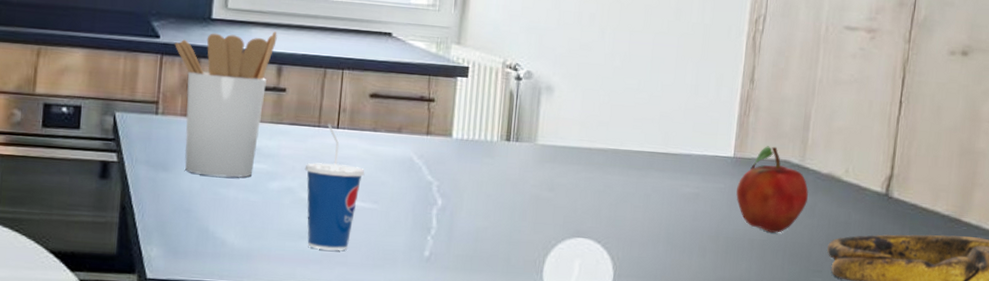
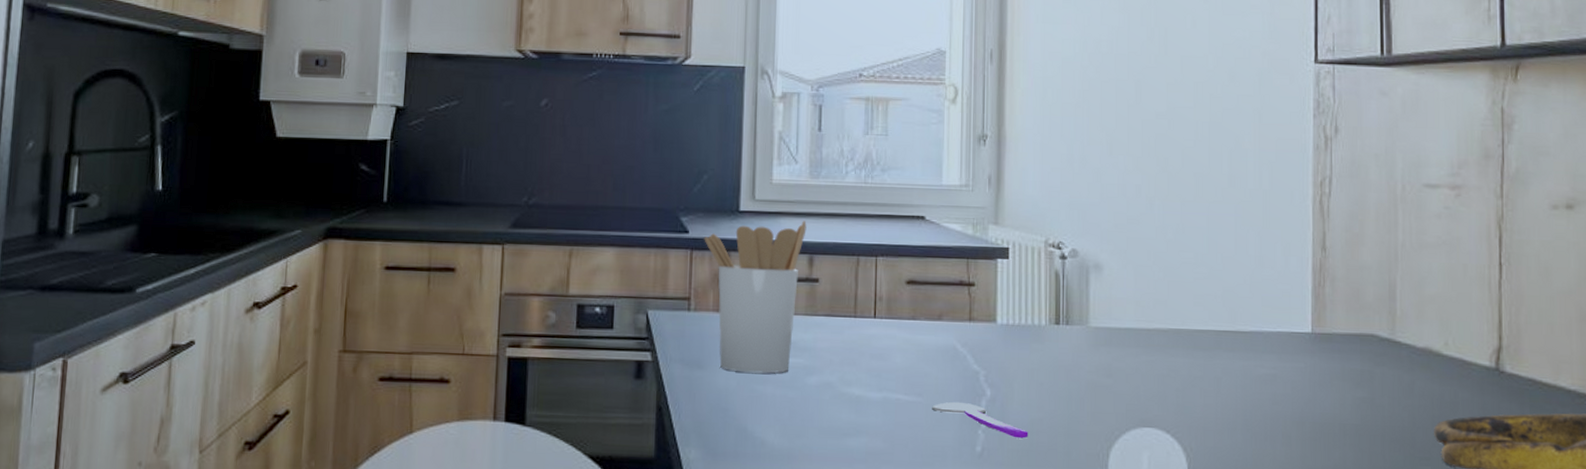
cup: present [304,123,365,251] -> none [843,313,907,448]
spoon: none [386,209,474,245] -> present [932,401,1029,439]
fruit: present [736,146,808,233] -> none [1319,319,1403,416]

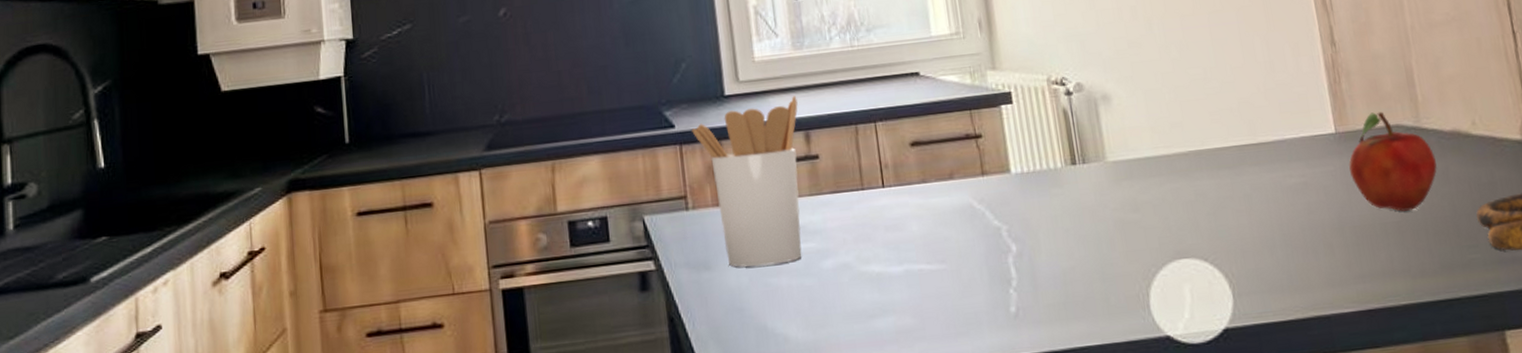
spoon: present [932,401,1029,439] -> none [957,262,1063,292]
fruit: none [1319,319,1403,416] -> present [1349,111,1437,212]

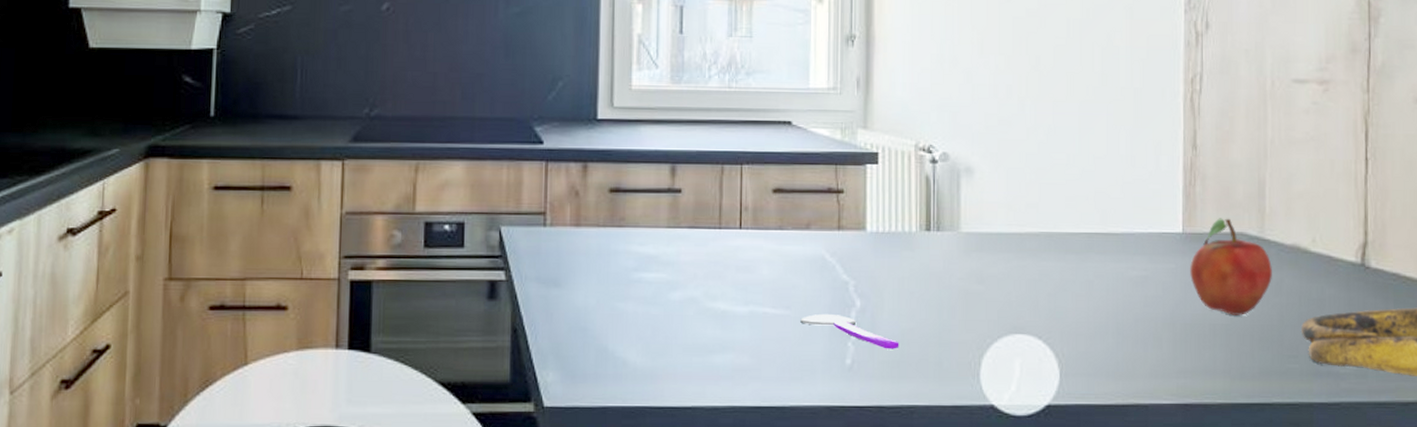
utensil holder: present [691,96,802,267] -> none [560,128,668,290]
spoon: none [957,262,1063,292] -> present [800,313,899,349]

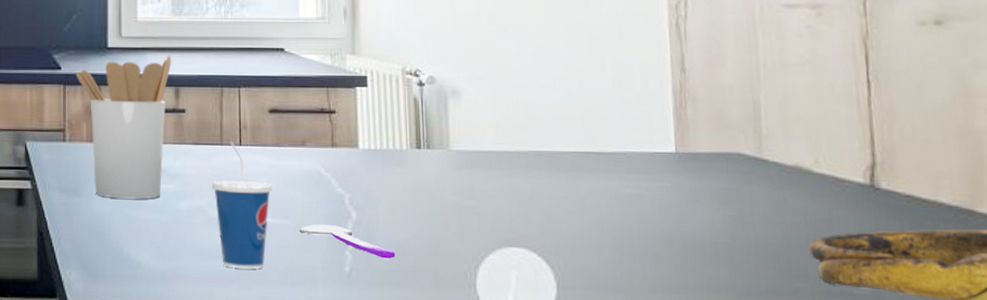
utensil holder: none [560,128,668,290] -> present [76,55,172,199]
cup: none [707,223,774,364] -> present [211,140,273,269]
fruit: present [1190,218,1272,315] -> none [685,138,774,234]

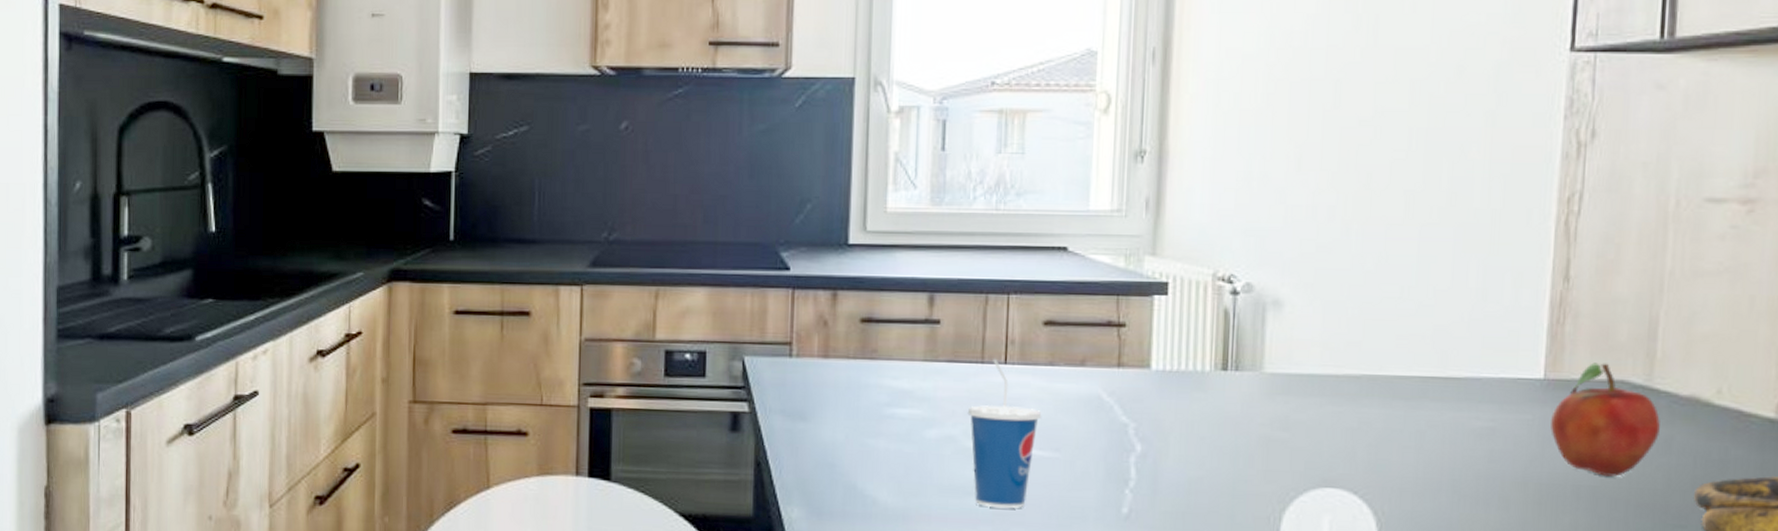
utensil holder: present [76,55,172,199] -> none [807,254,927,426]
spoon: present [300,224,396,259] -> none [1071,457,1185,499]
fruit: none [685,138,774,234] -> present [1550,362,1660,477]

